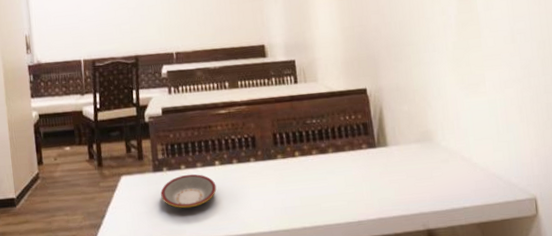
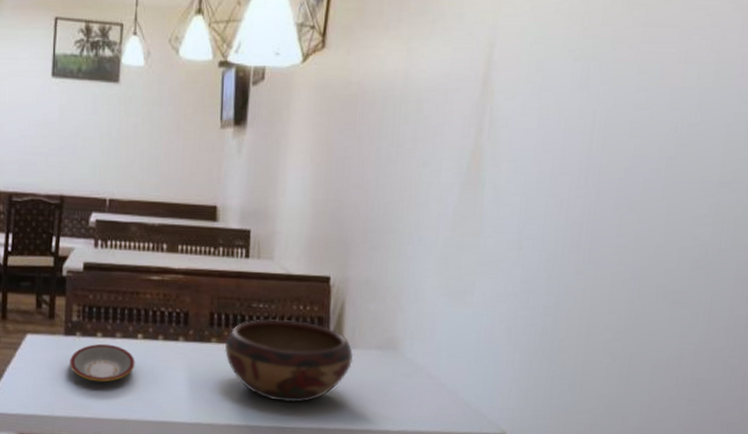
decorative bowl: none [289,129,398,200] -> present [224,319,354,403]

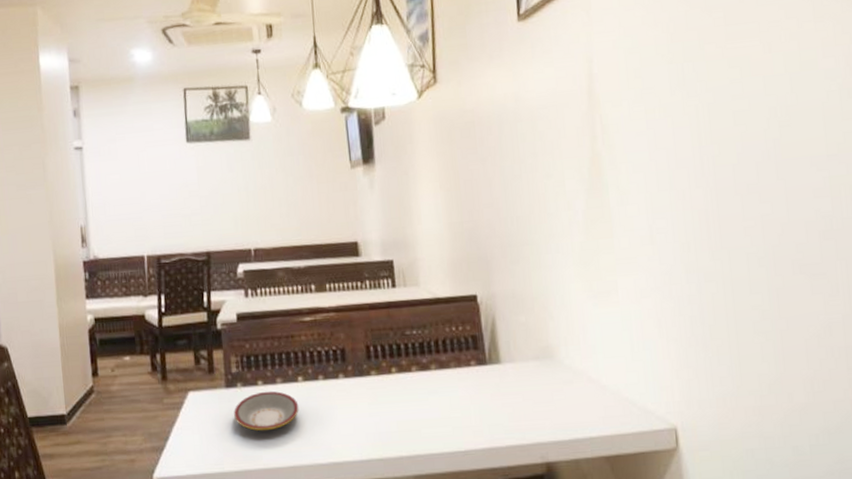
decorative bowl: present [224,319,354,403] -> none [385,342,513,426]

